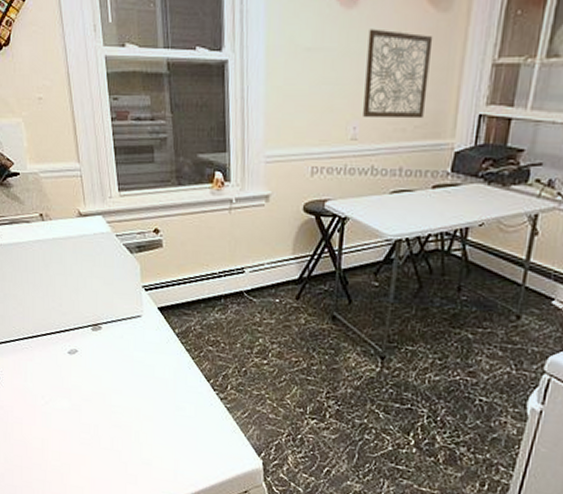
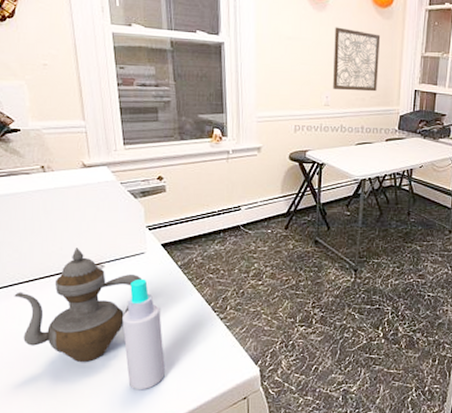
teapot: none [20,305,138,428] -> present [14,248,141,363]
spray bottle: none [120,344,162,466] -> present [122,279,165,390]

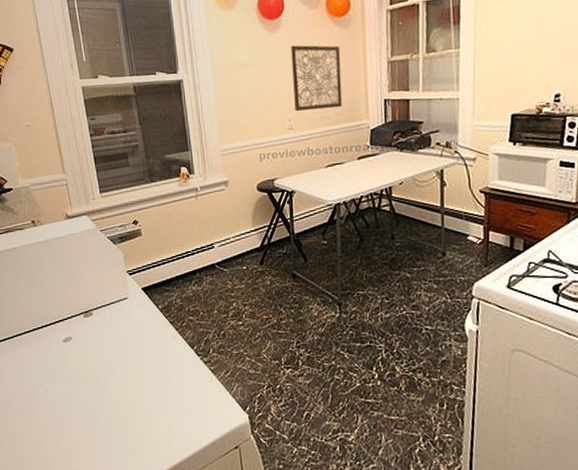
teapot: present [14,248,141,363] -> none [18,297,126,411]
spray bottle: present [122,279,165,390] -> none [112,324,156,438]

